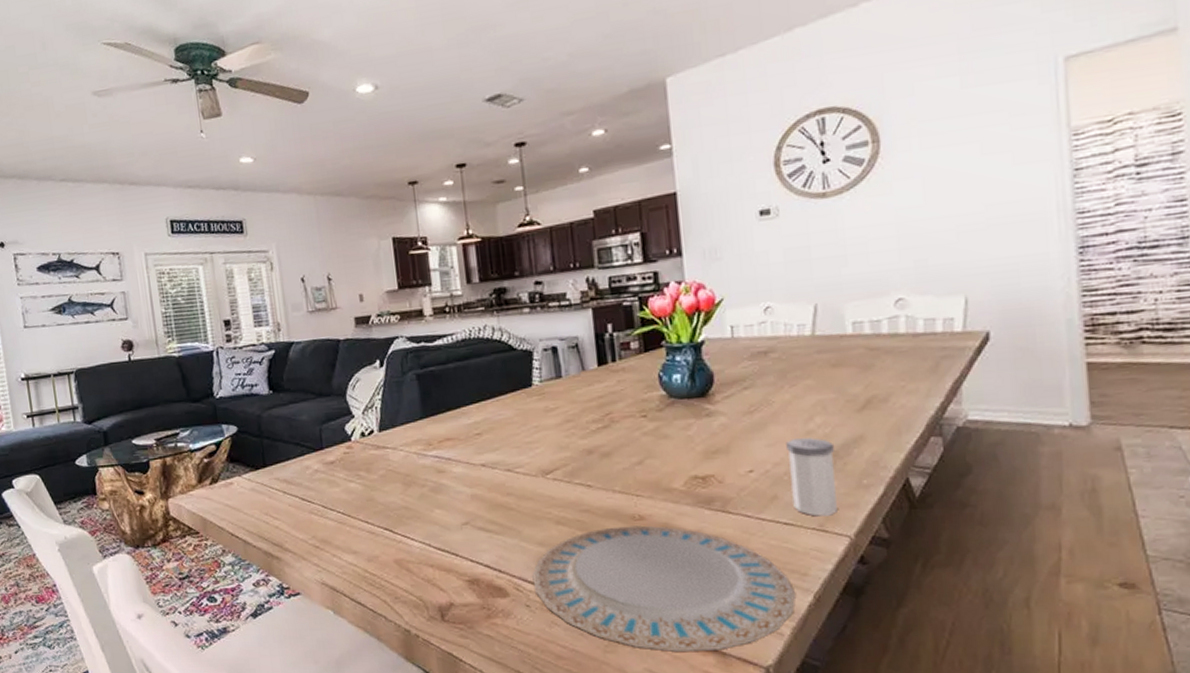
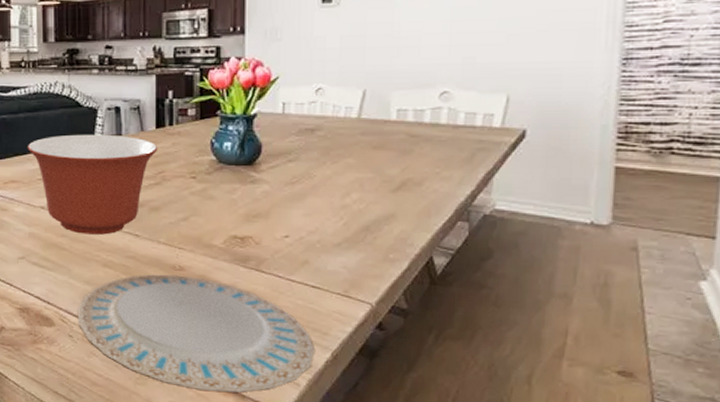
mixing bowl: none [460,377,603,490] -> present [27,134,158,235]
salt shaker: present [786,437,837,517] -> none [322,211,367,284]

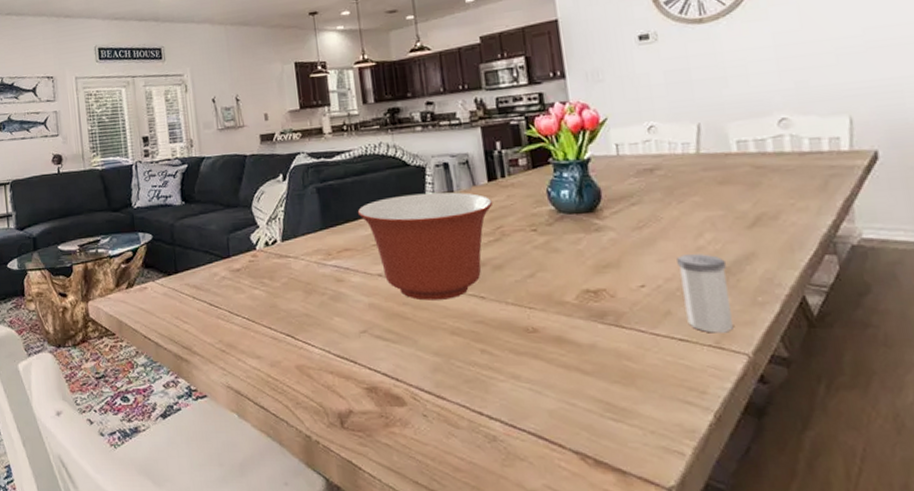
plate: present [77,274,314,393] -> none [429,338,695,468]
salt shaker: none [322,211,367,284] -> present [676,254,733,333]

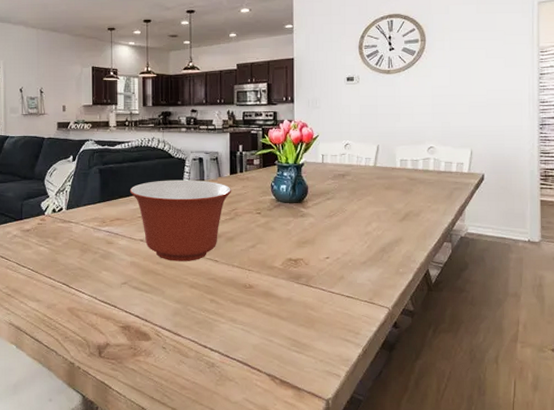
salt shaker: present [676,254,733,333] -> none [352,237,384,293]

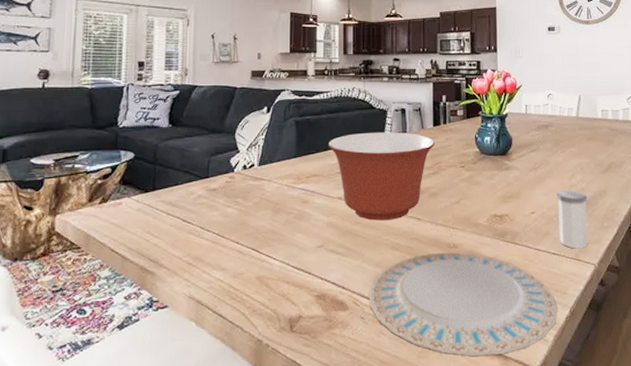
plate: none [169,292,350,386] -> present [369,252,557,356]
salt shaker: none [352,237,384,293] -> present [557,190,588,249]

